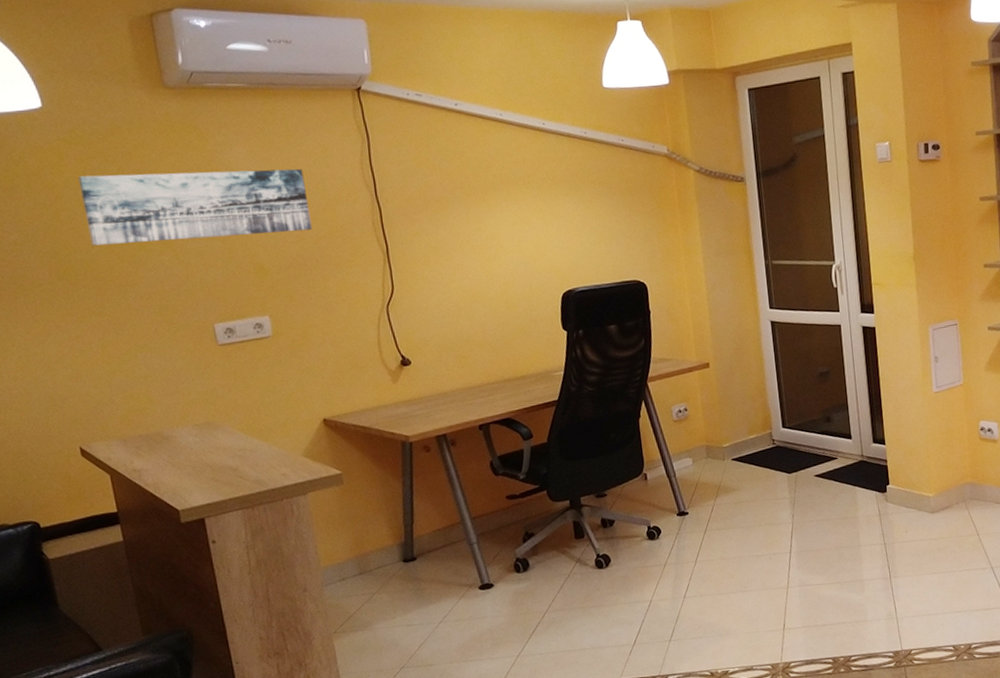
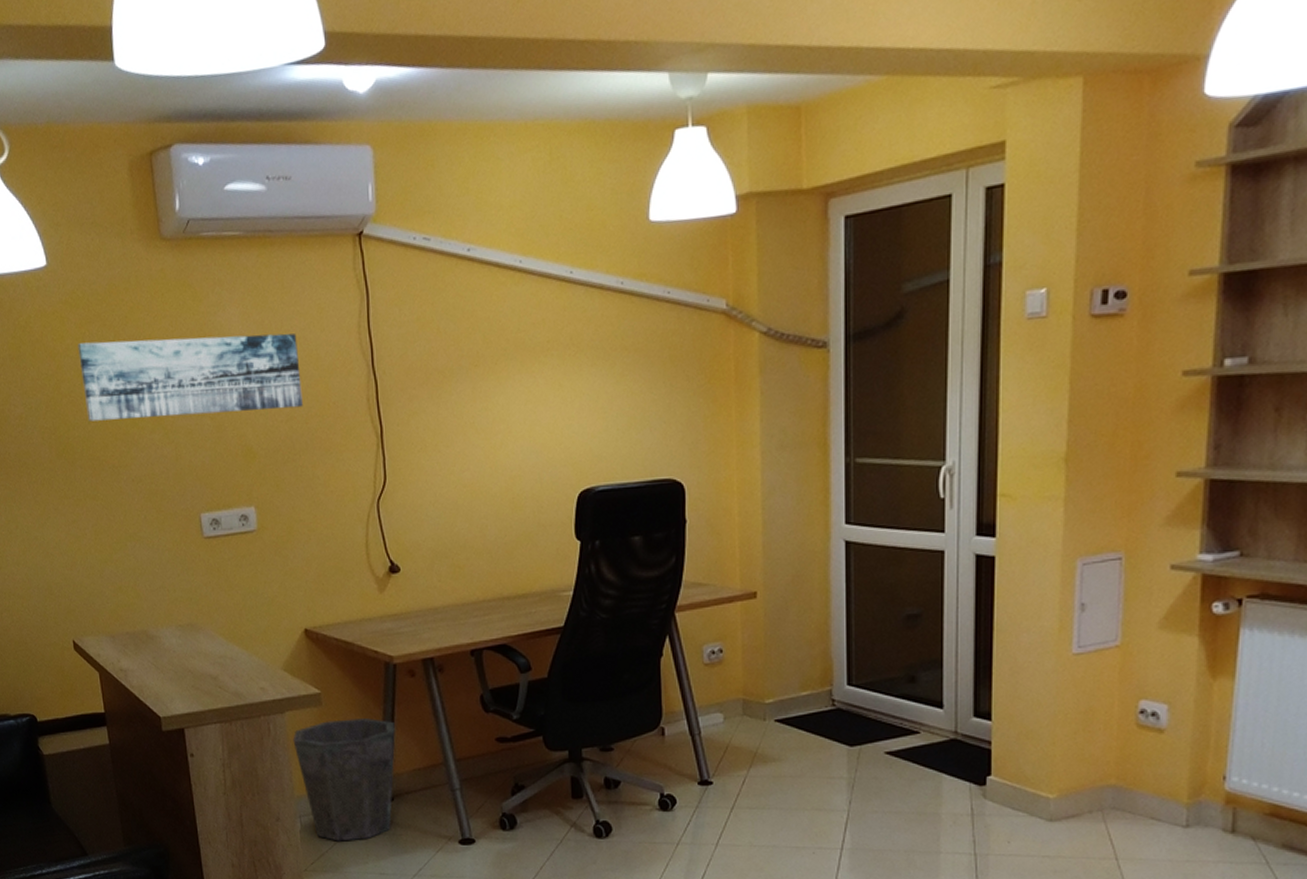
waste bin: none [316,491,416,603] -> present [293,718,395,841]

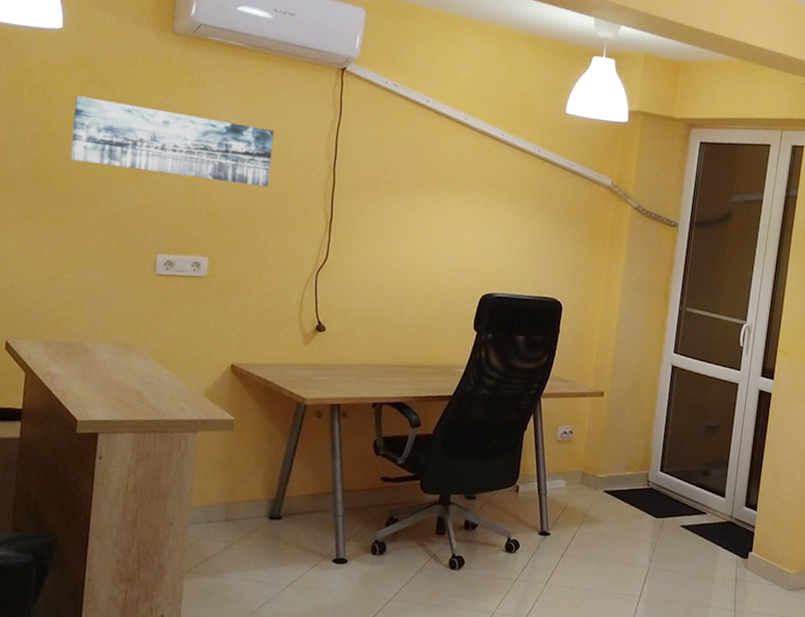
waste bin: present [293,718,395,841] -> none [200,444,296,550]

